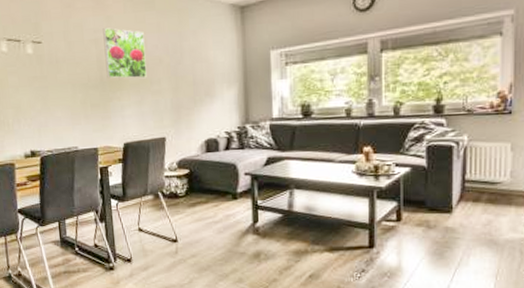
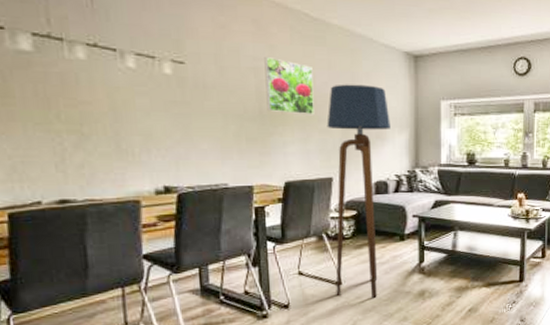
floor lamp: none [158,43,219,257] -> present [327,84,391,298]

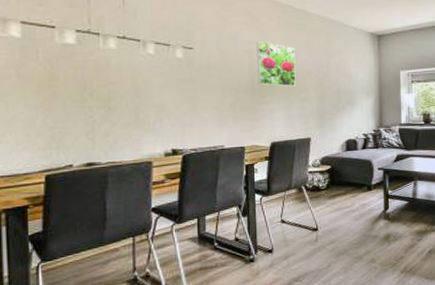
floor lamp: present [327,84,391,298] -> none [306,60,359,242]

